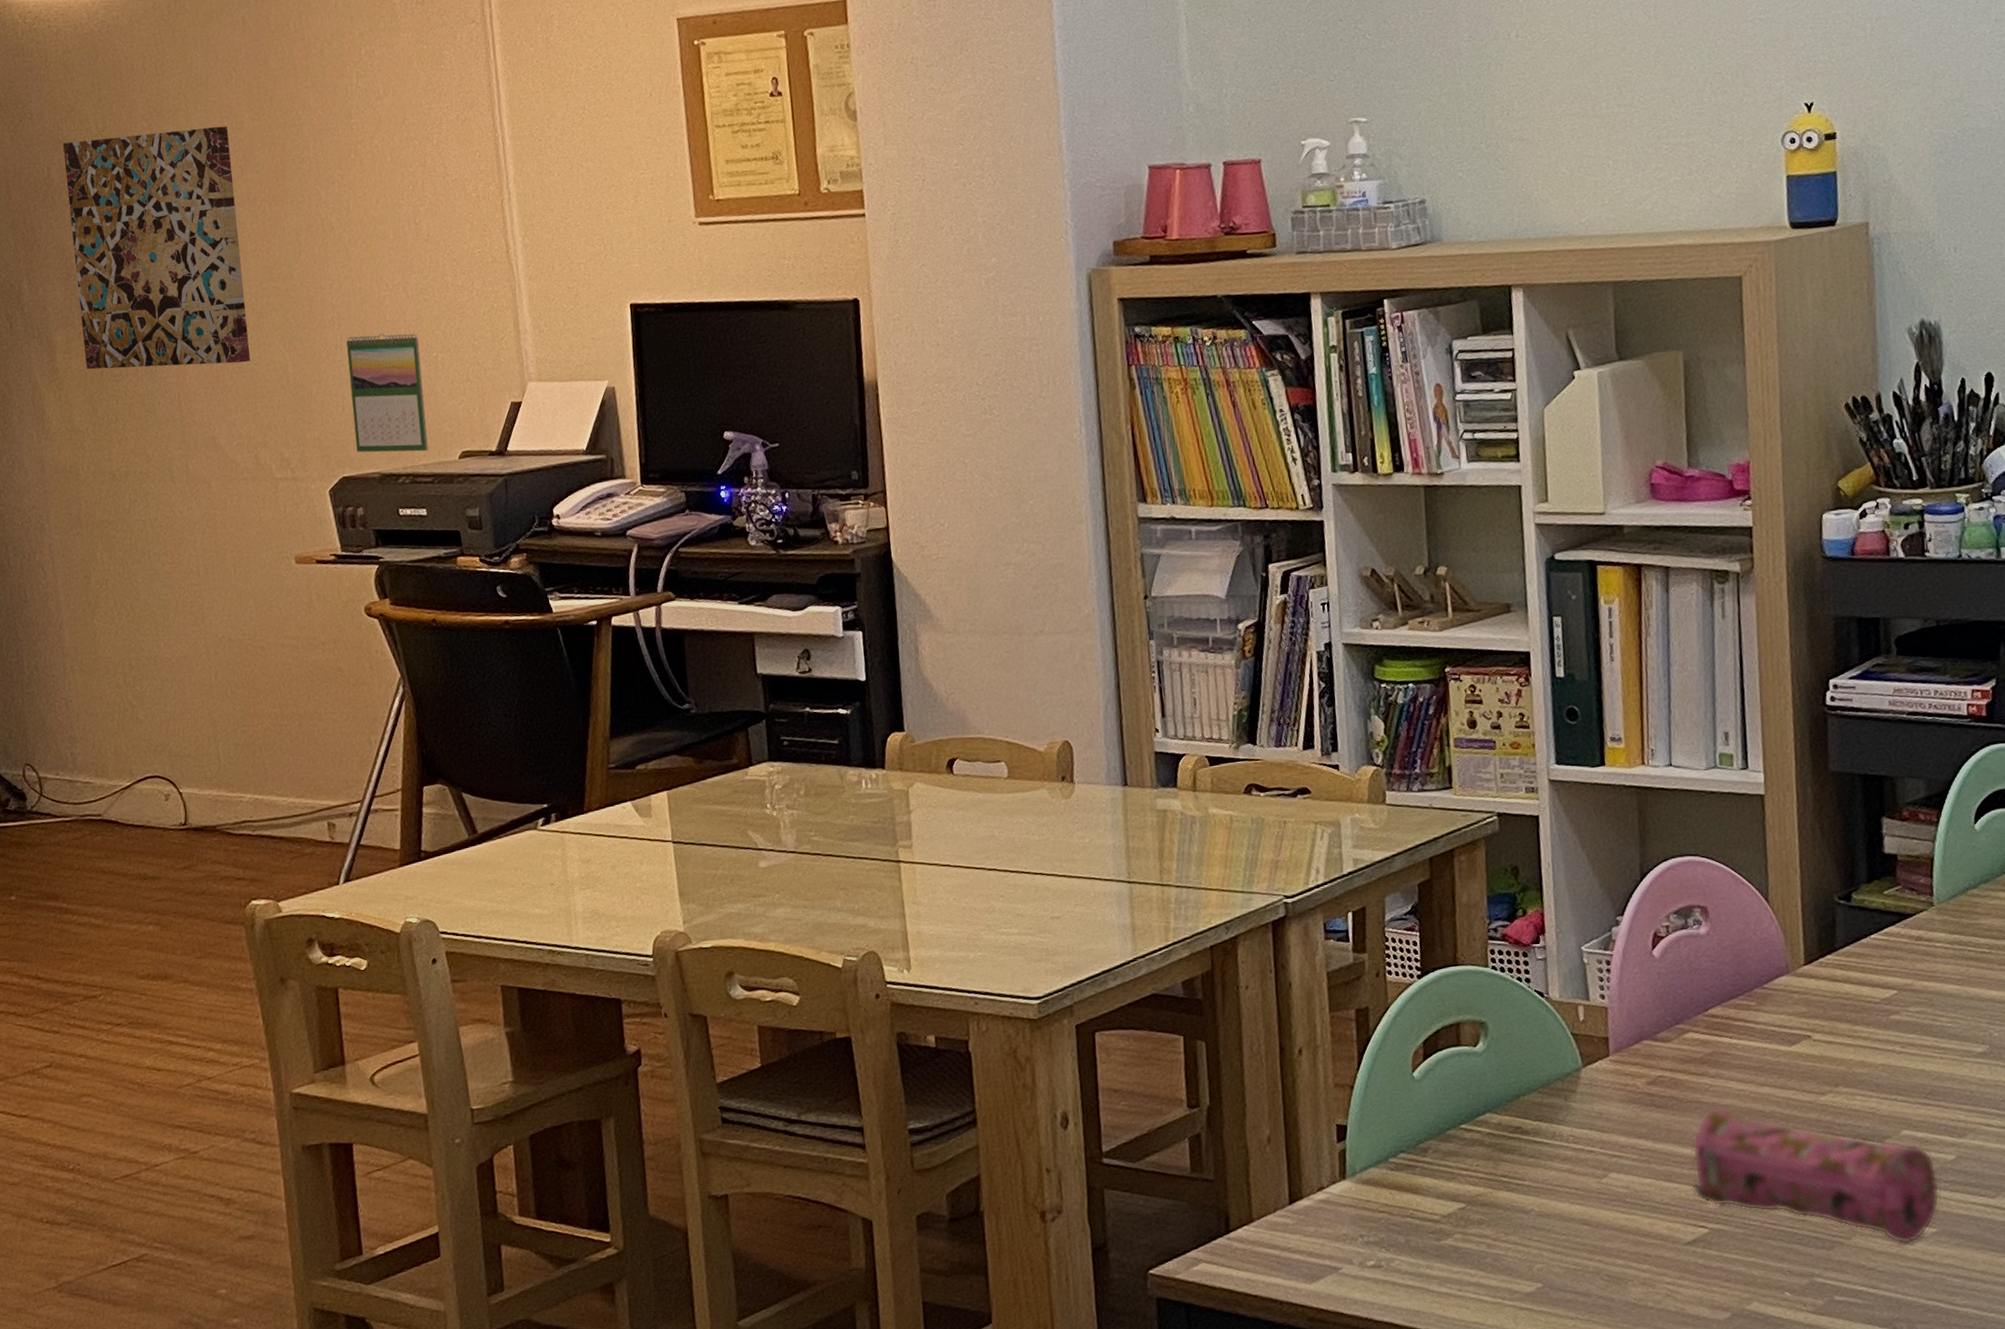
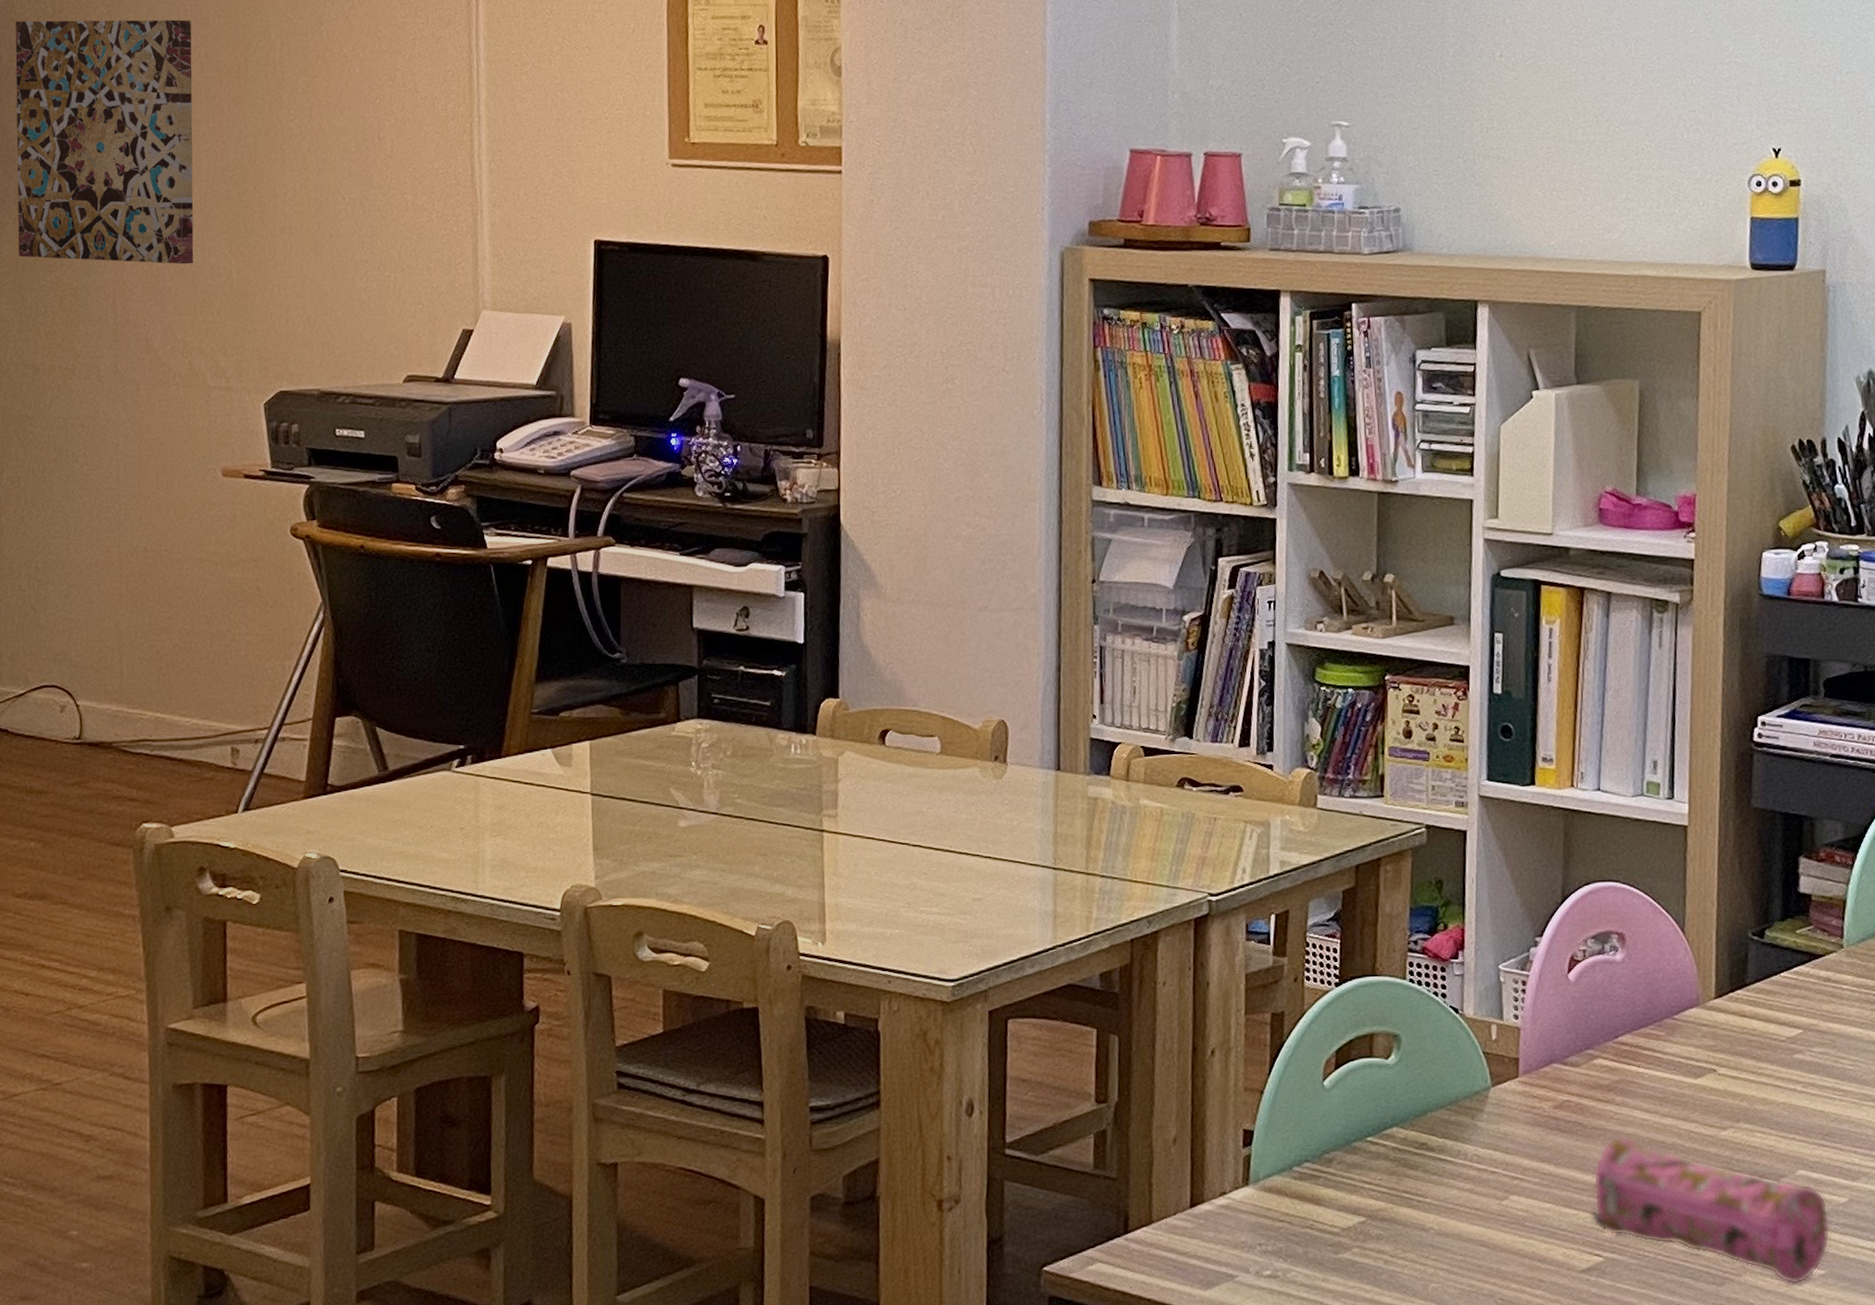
calendar: present [346,332,429,453] -> none [295,246,373,372]

